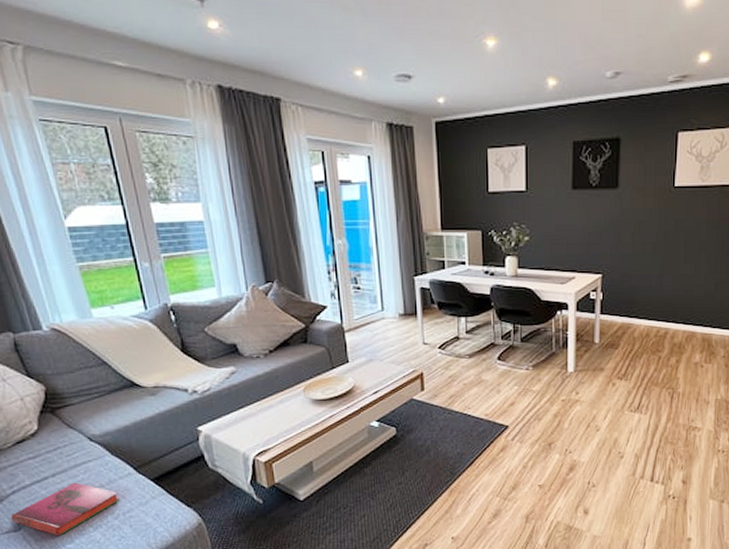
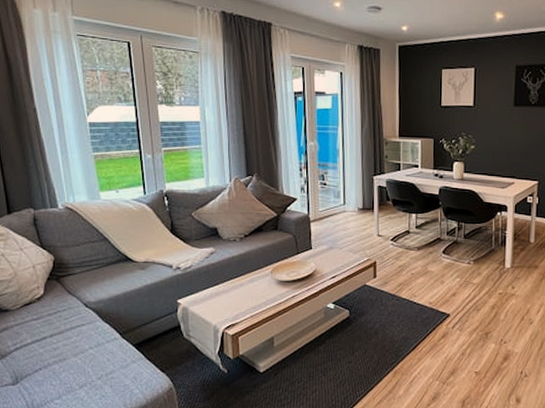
hardback book: present [10,482,120,536] -> none [11,343,104,392]

